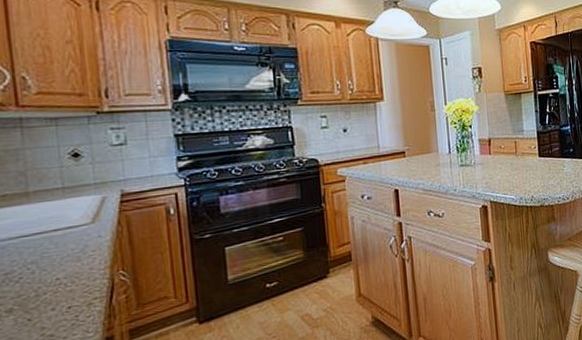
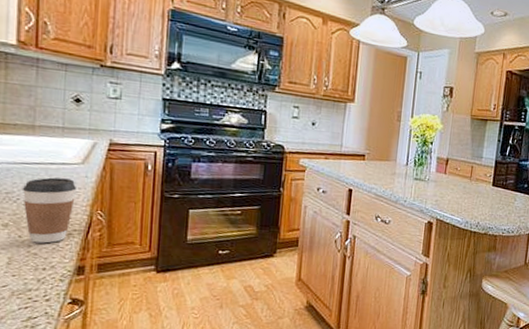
coffee cup: none [23,242,90,323] -> present [22,177,76,244]

